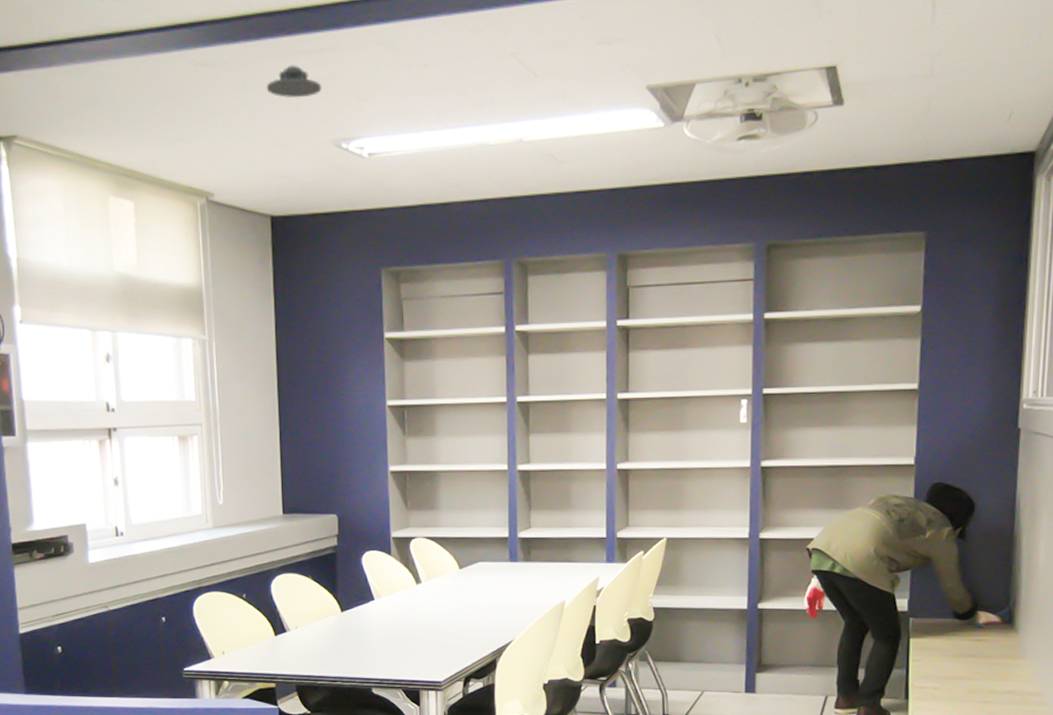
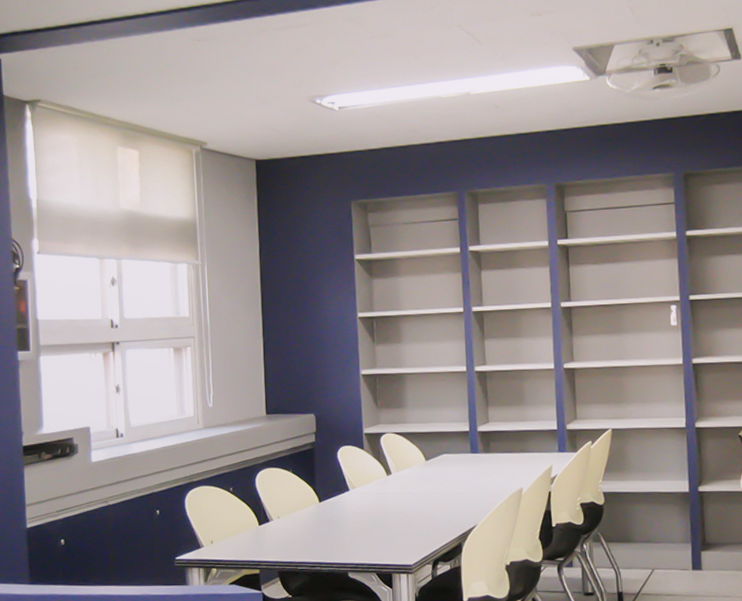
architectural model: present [266,65,322,99] -> none [252,38,299,65]

